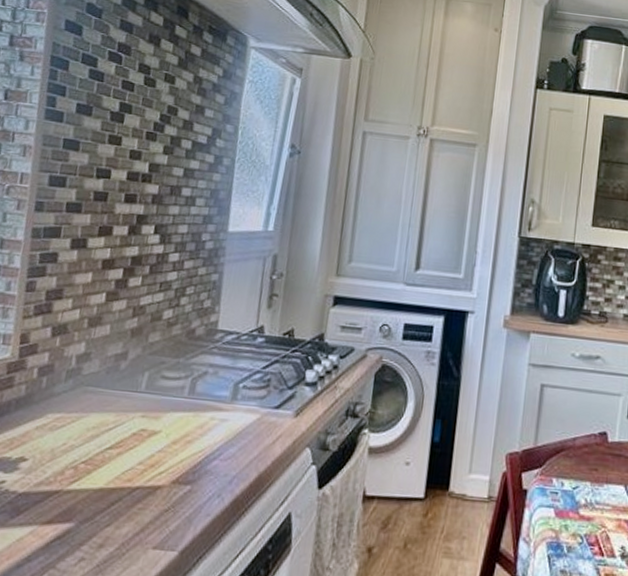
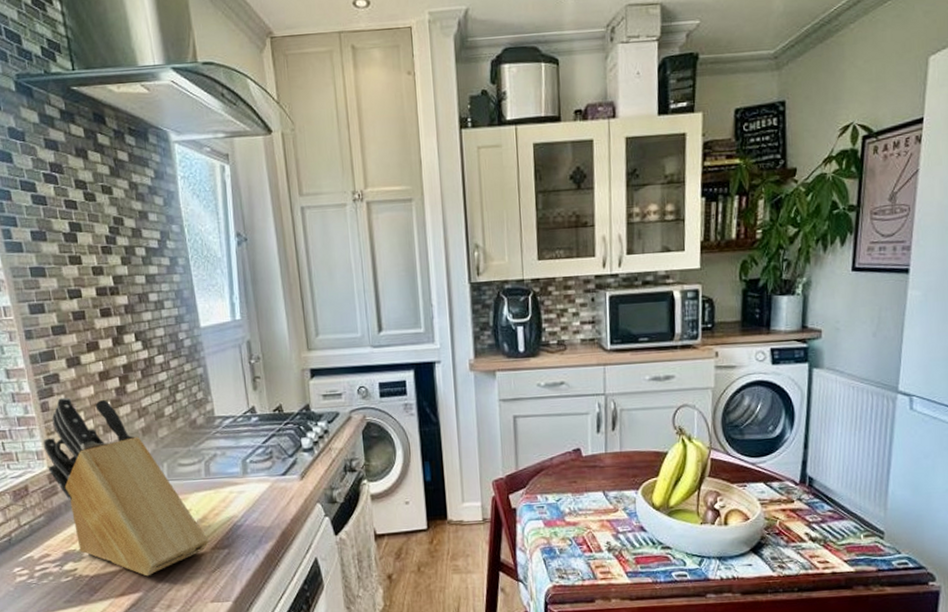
knife block: none [10,279,171,505] -> present [44,397,209,577]

